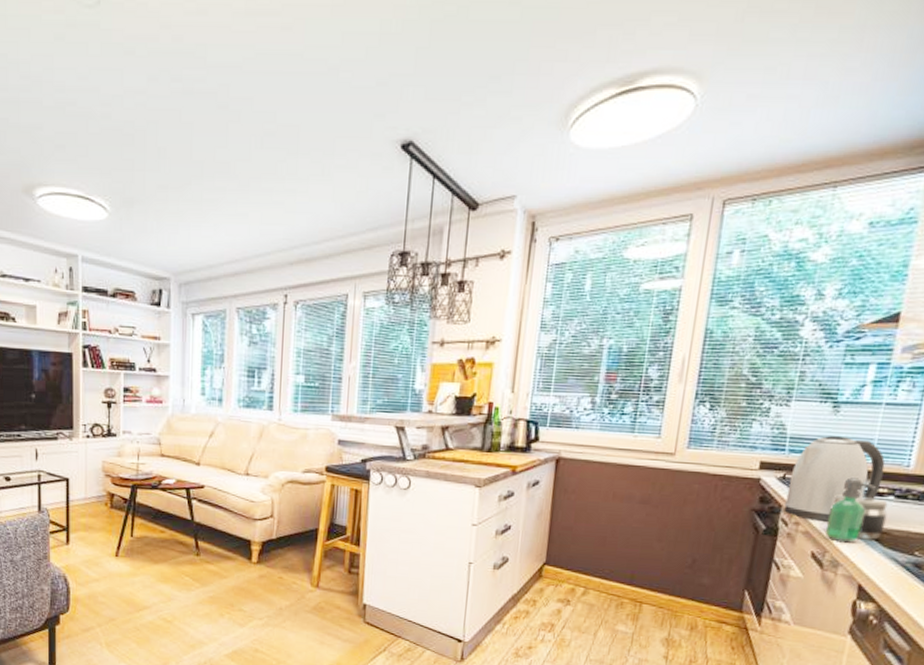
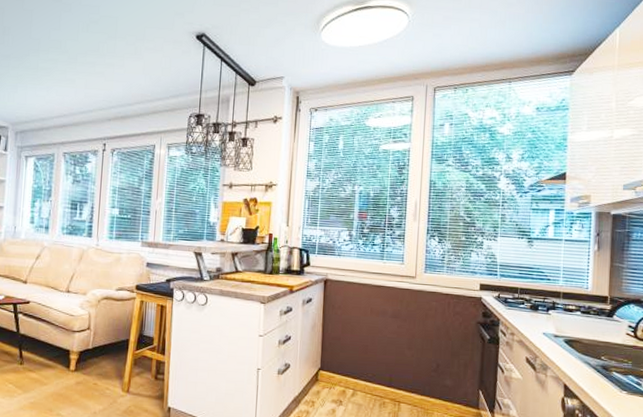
kettle: present [783,436,885,521] -> none [502,264,571,332]
soap dispenser: present [825,477,877,543] -> none [535,297,567,350]
jar: present [826,494,888,540] -> none [534,310,578,347]

